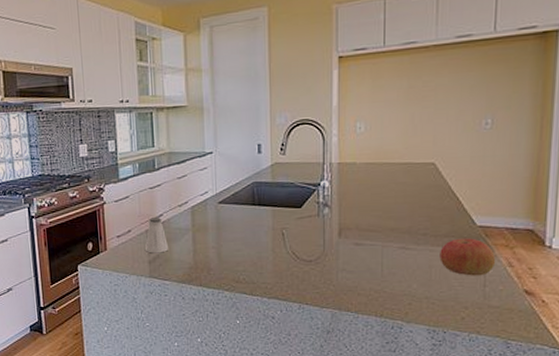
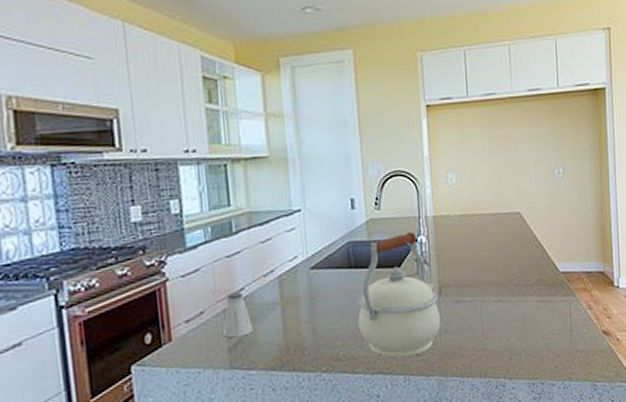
kettle: none [259,176,339,288] -> present [358,231,441,358]
apple: present [439,238,496,276] -> none [531,284,578,323]

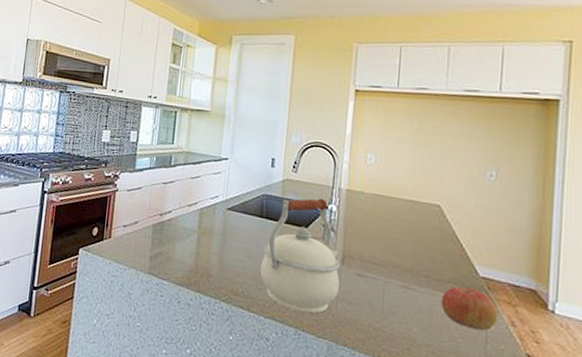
saltshaker: present [222,292,252,338] -> none [148,213,172,251]
apple: none [531,284,578,323] -> present [441,286,498,331]

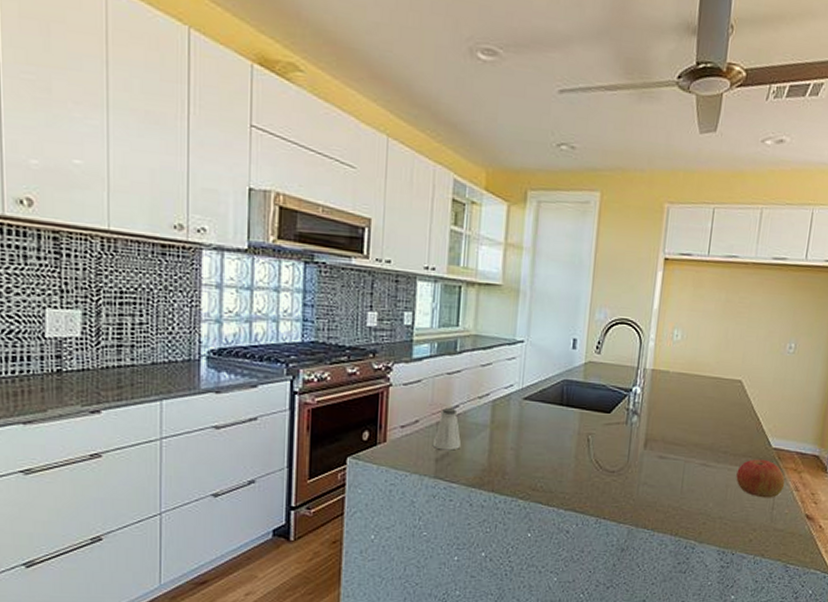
saltshaker: none [148,213,172,251] -> present [432,408,461,451]
kettle: present [260,198,341,314] -> none [560,380,643,501]

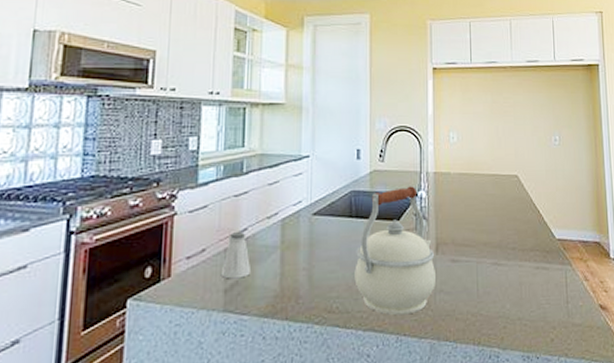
kettle: none [560,380,643,501] -> present [354,186,437,316]
apple: present [736,459,785,498] -> none [527,251,575,292]

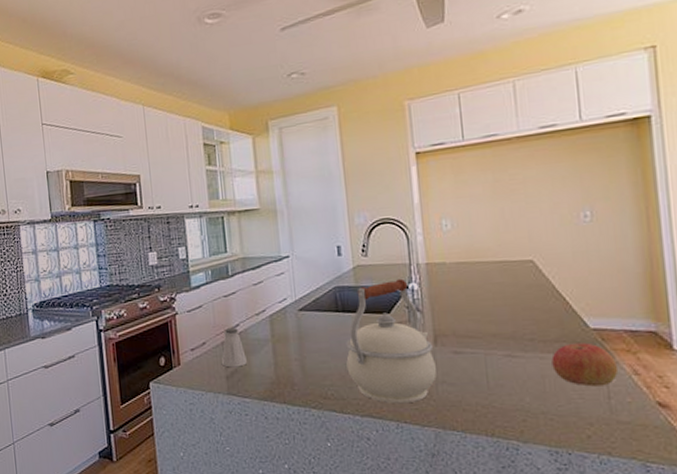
apple: none [527,251,575,292] -> present [551,342,619,387]

